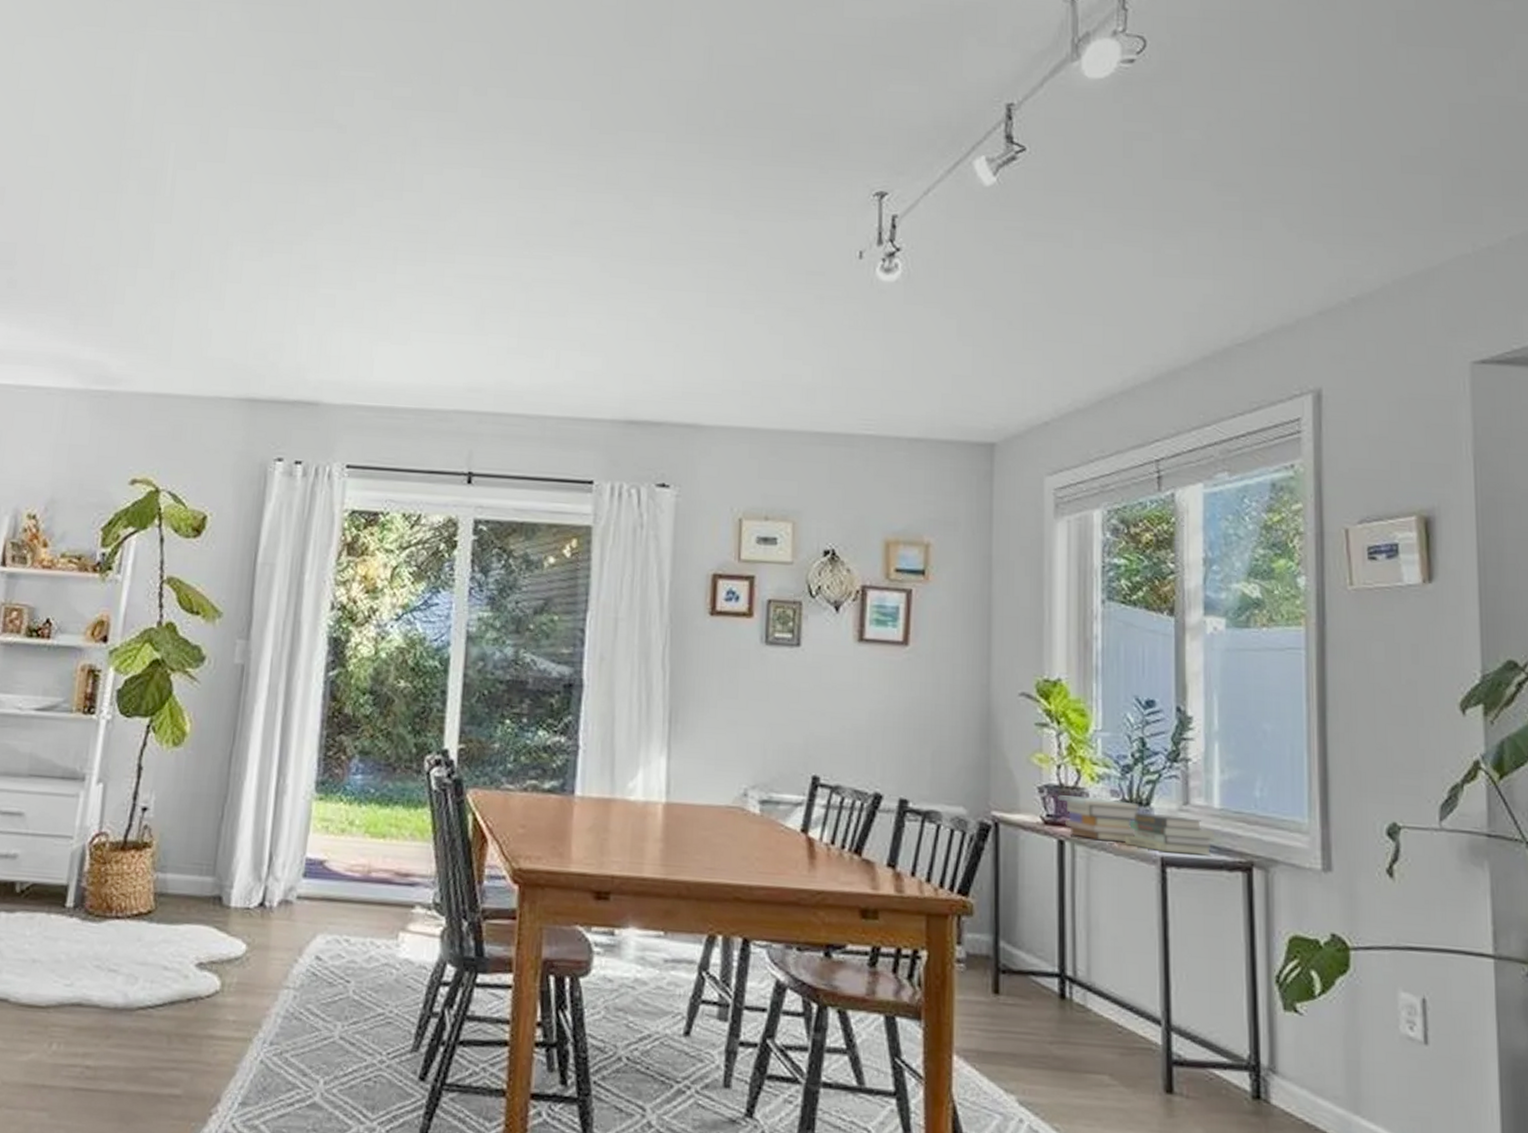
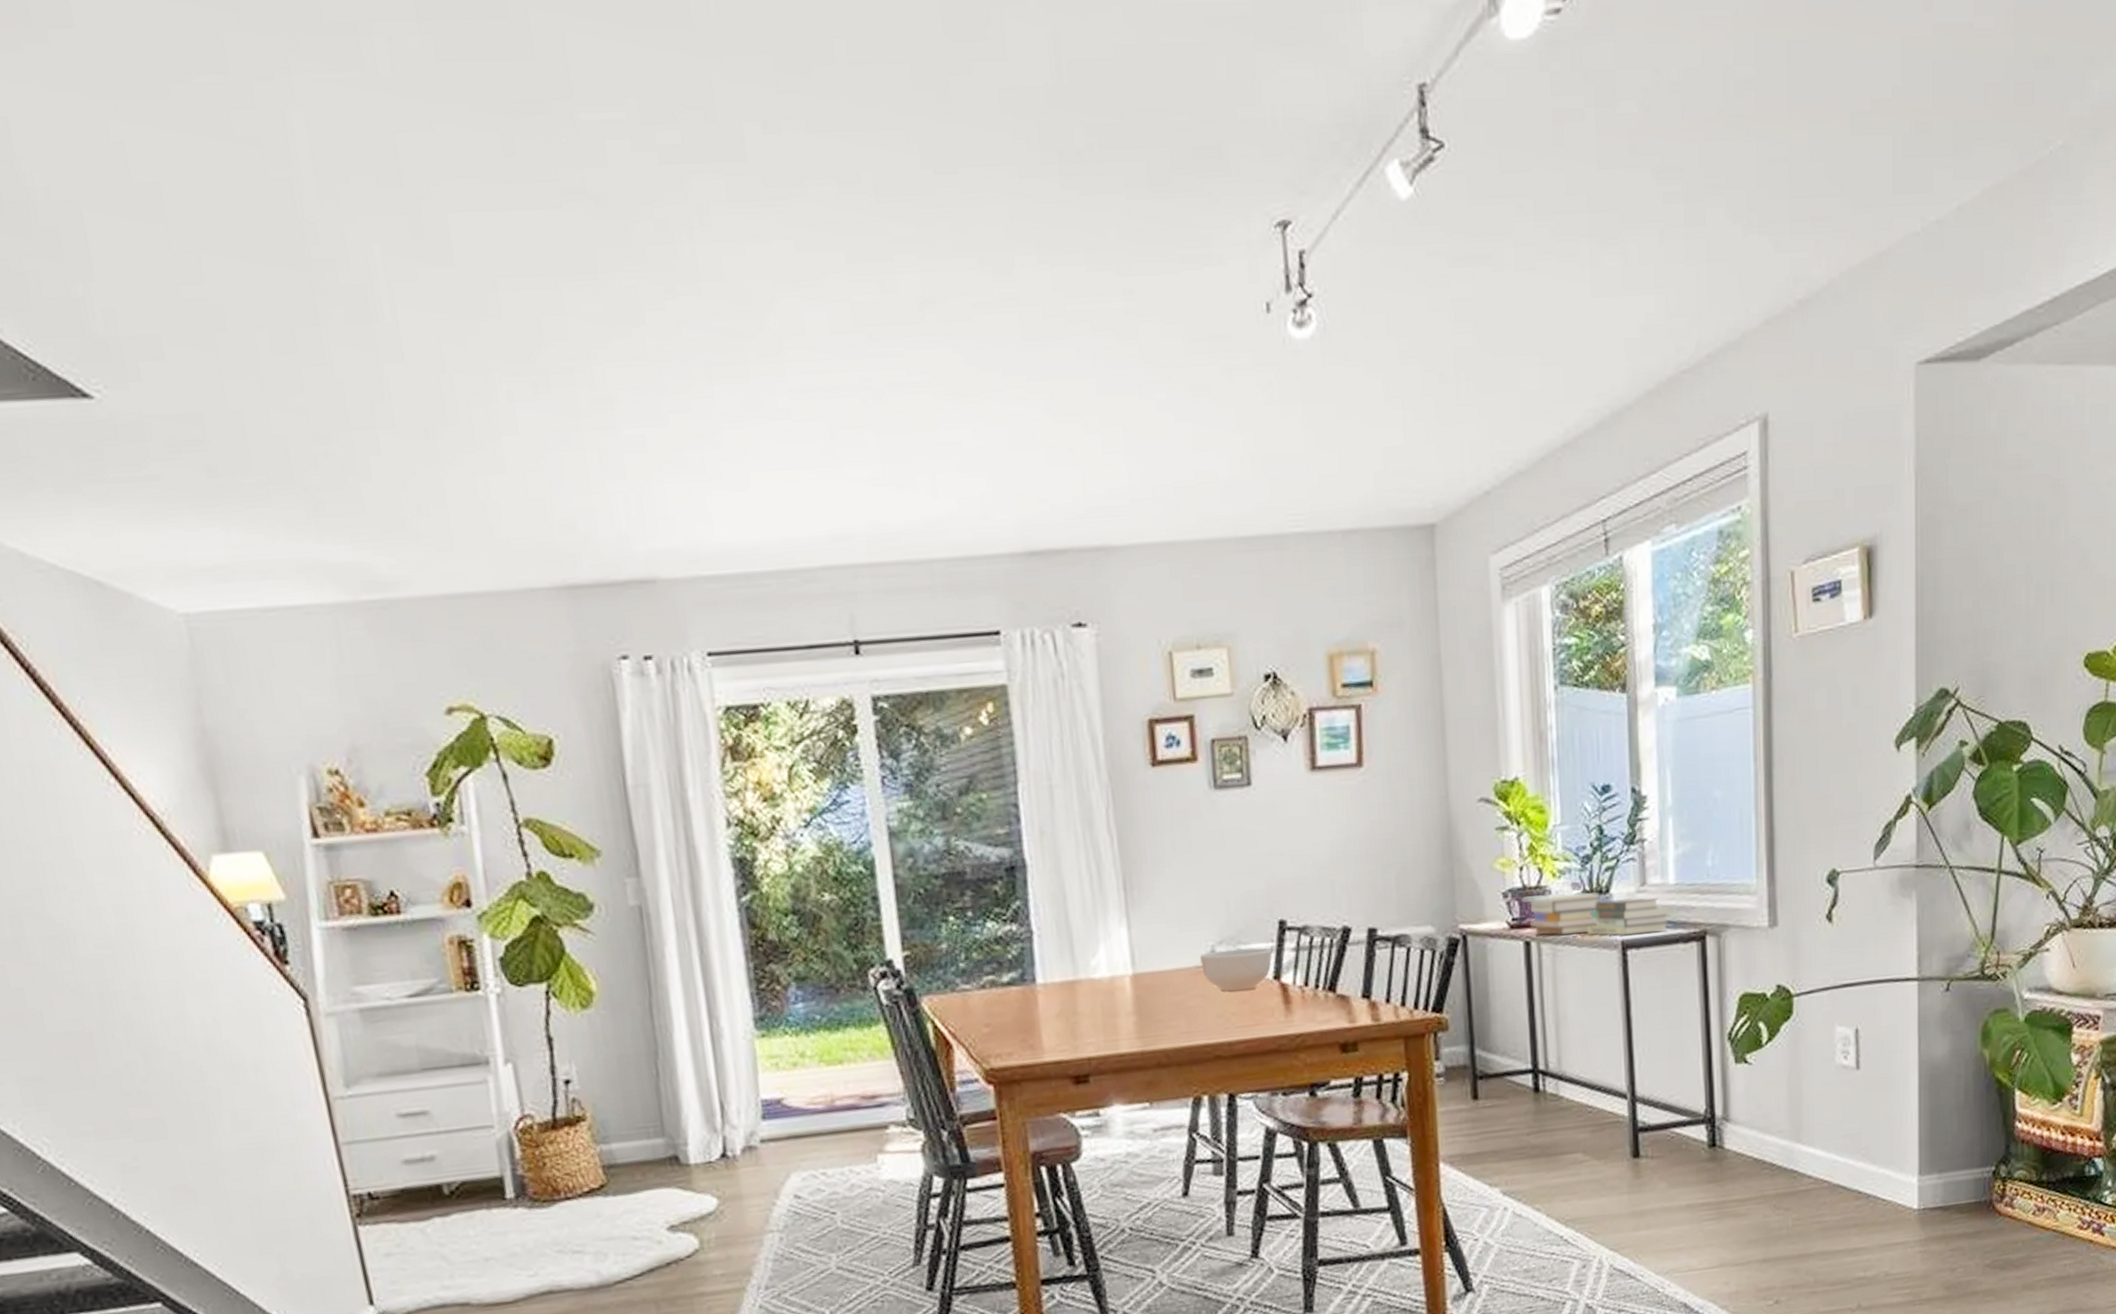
bowl: none [731,794,803,838] -> present [1199,947,1273,992]

